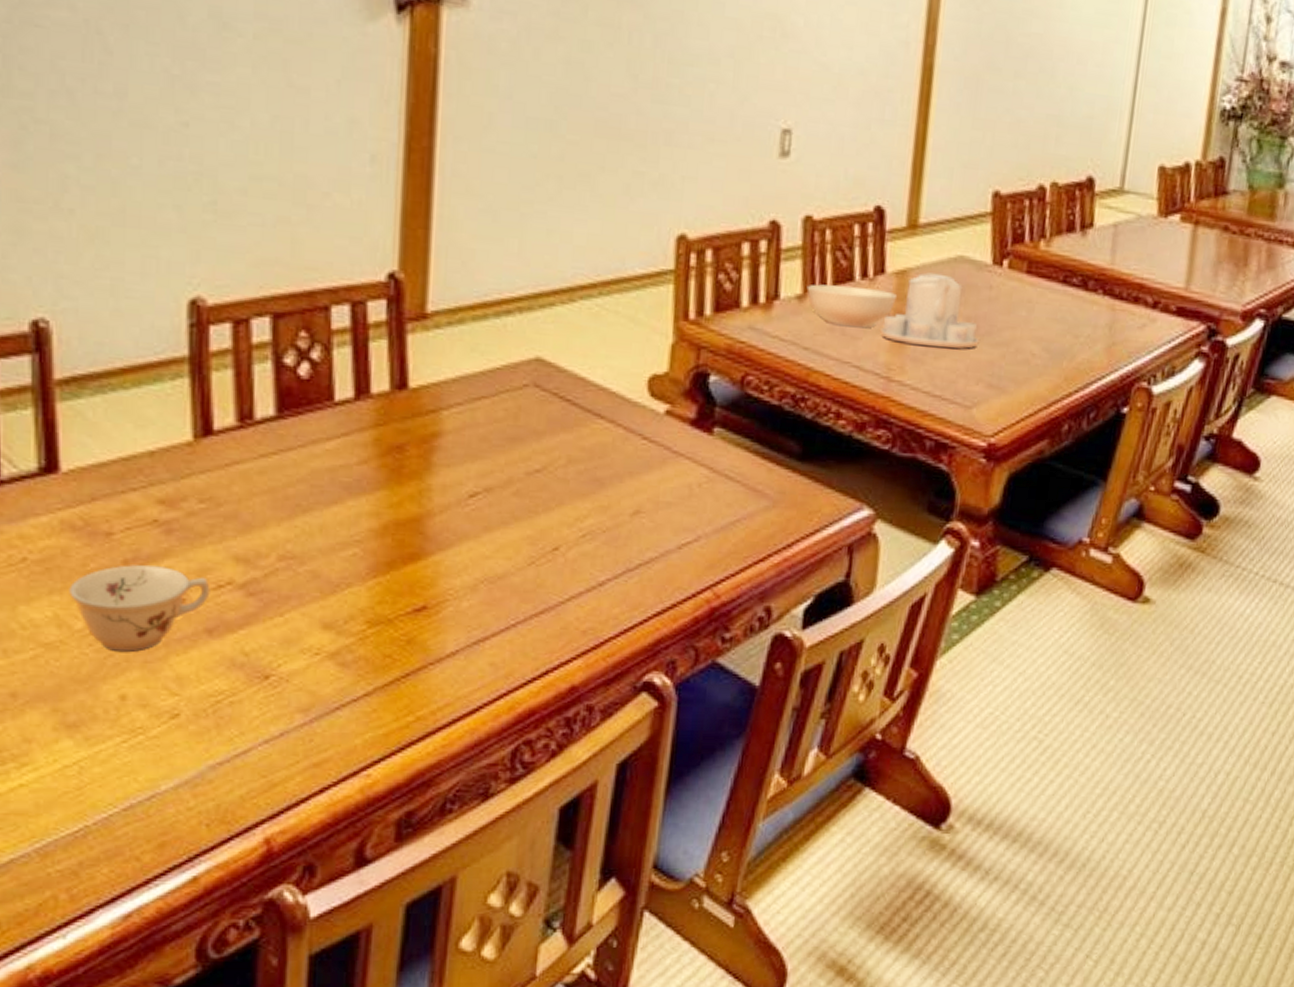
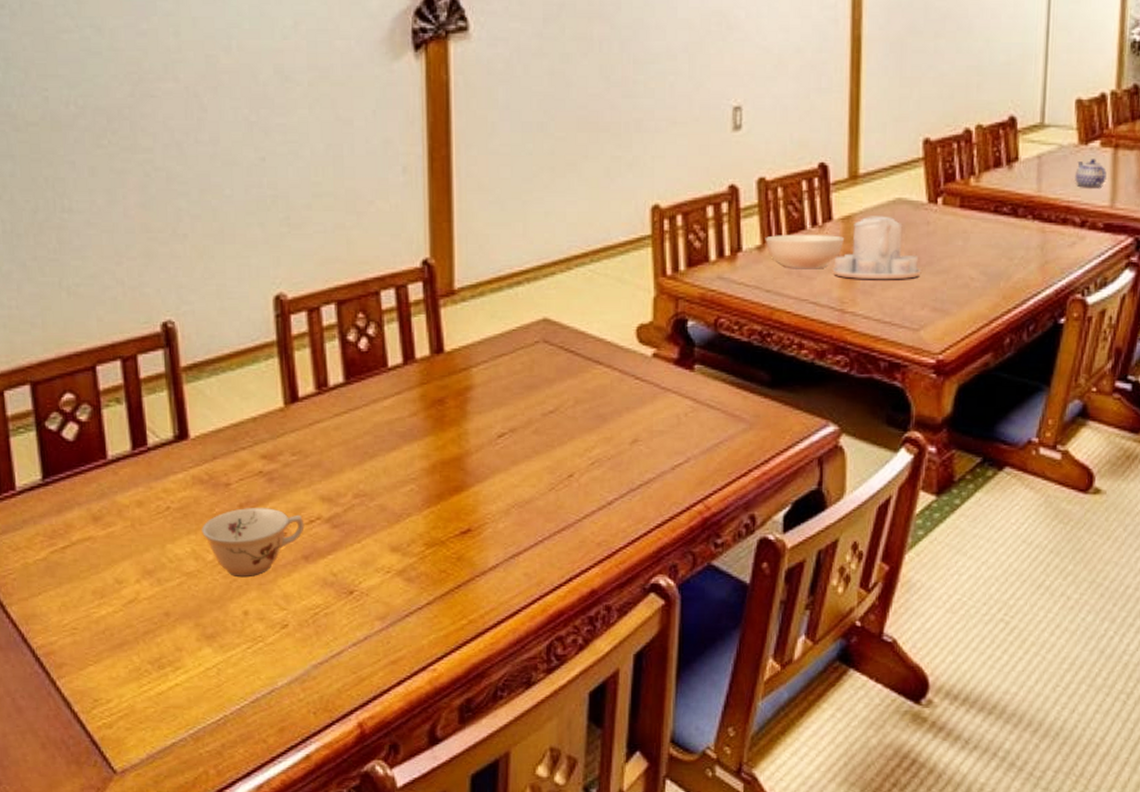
teapot: none [1150,234,1185,268] -> present [1075,159,1107,189]

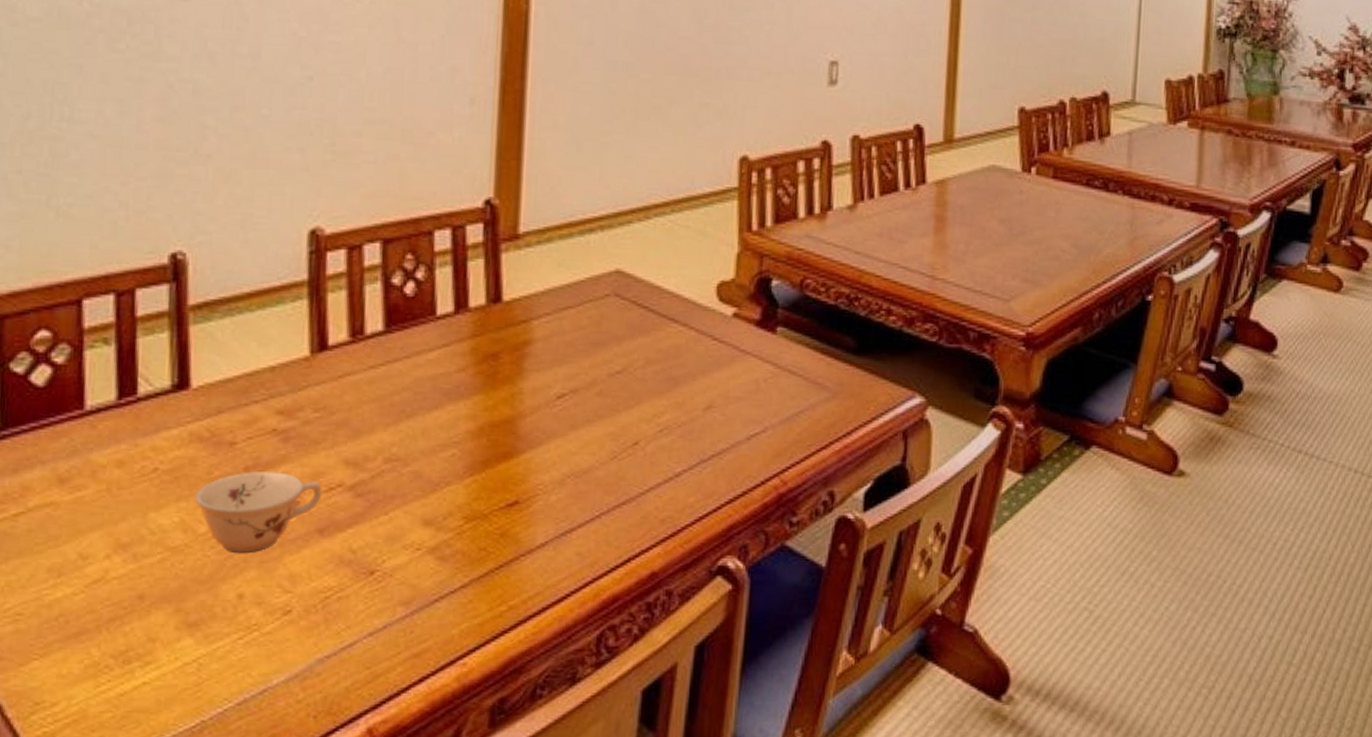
bowl: present [765,235,844,269] -> none [856,195,937,233]
tea set: present [832,216,922,280] -> none [924,181,1014,249]
teapot: present [1075,159,1107,189] -> none [1163,139,1193,169]

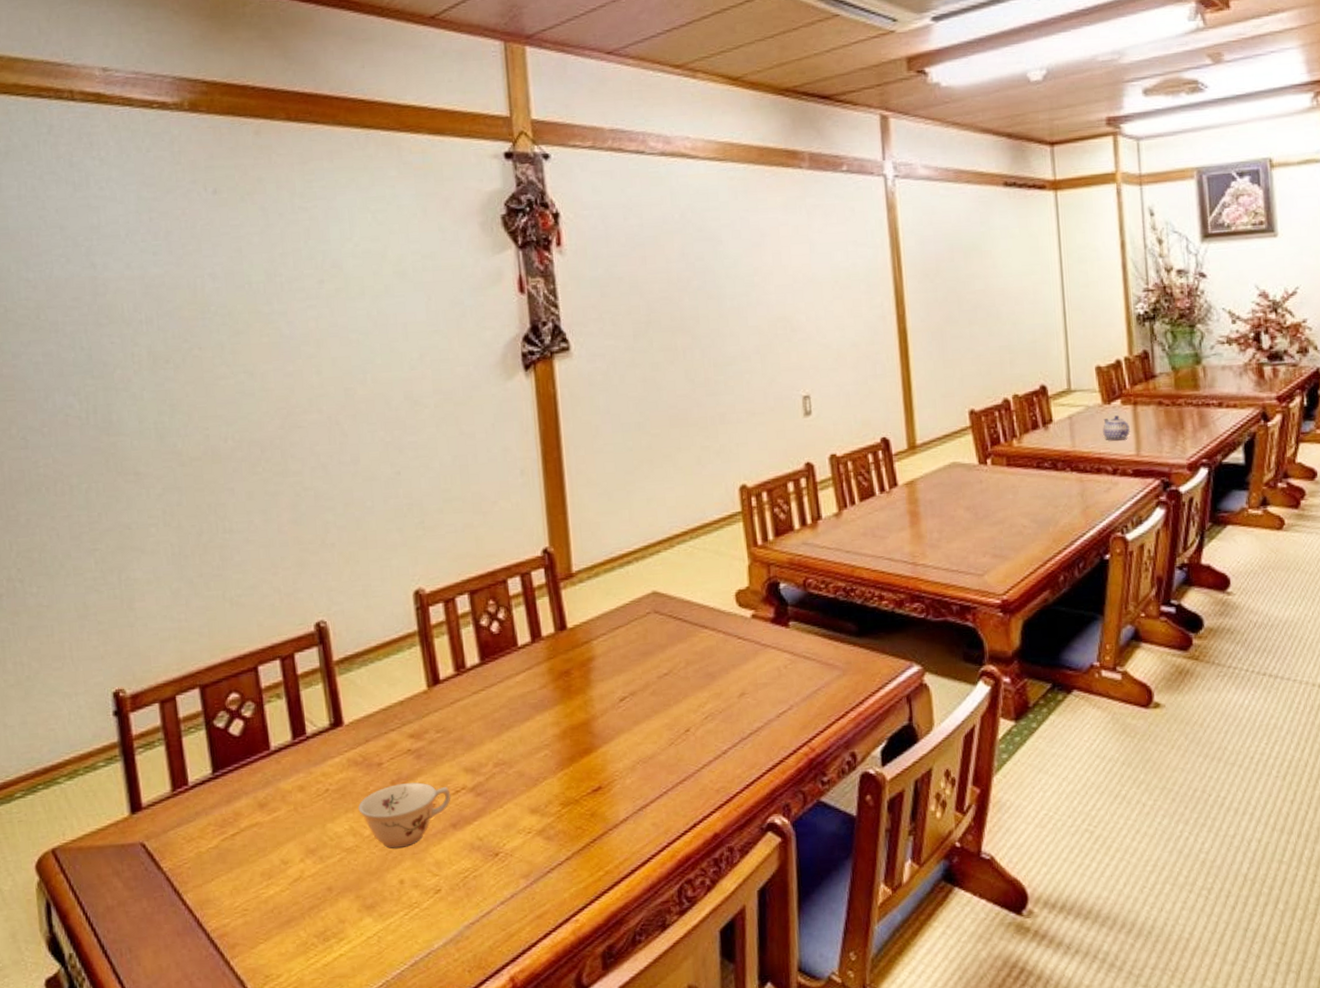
teapot: none [1163,139,1193,169] -> present [1103,415,1130,442]

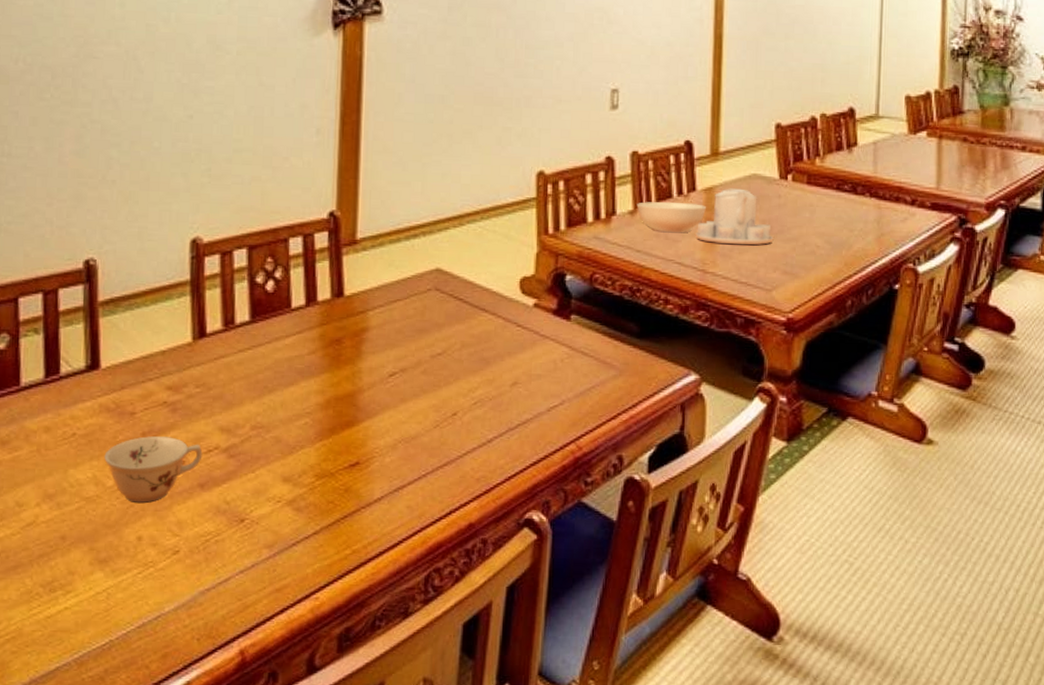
bowl: none [840,498,910,531] -> present [636,202,706,233]
tea set: none [902,478,980,535] -> present [695,188,774,246]
teapot: present [1103,415,1130,442] -> none [906,147,933,173]

